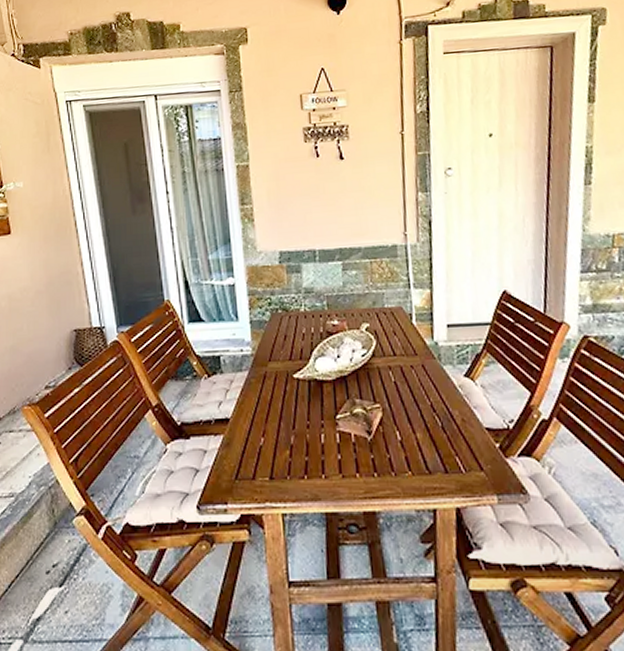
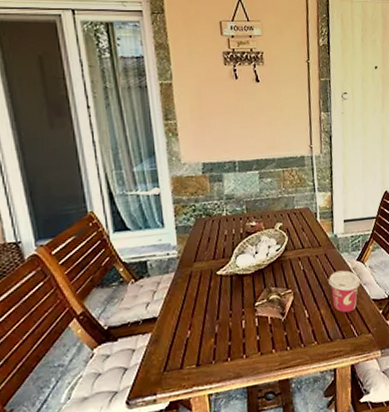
cup: none [426,387,469,441] -> present [328,270,361,313]

